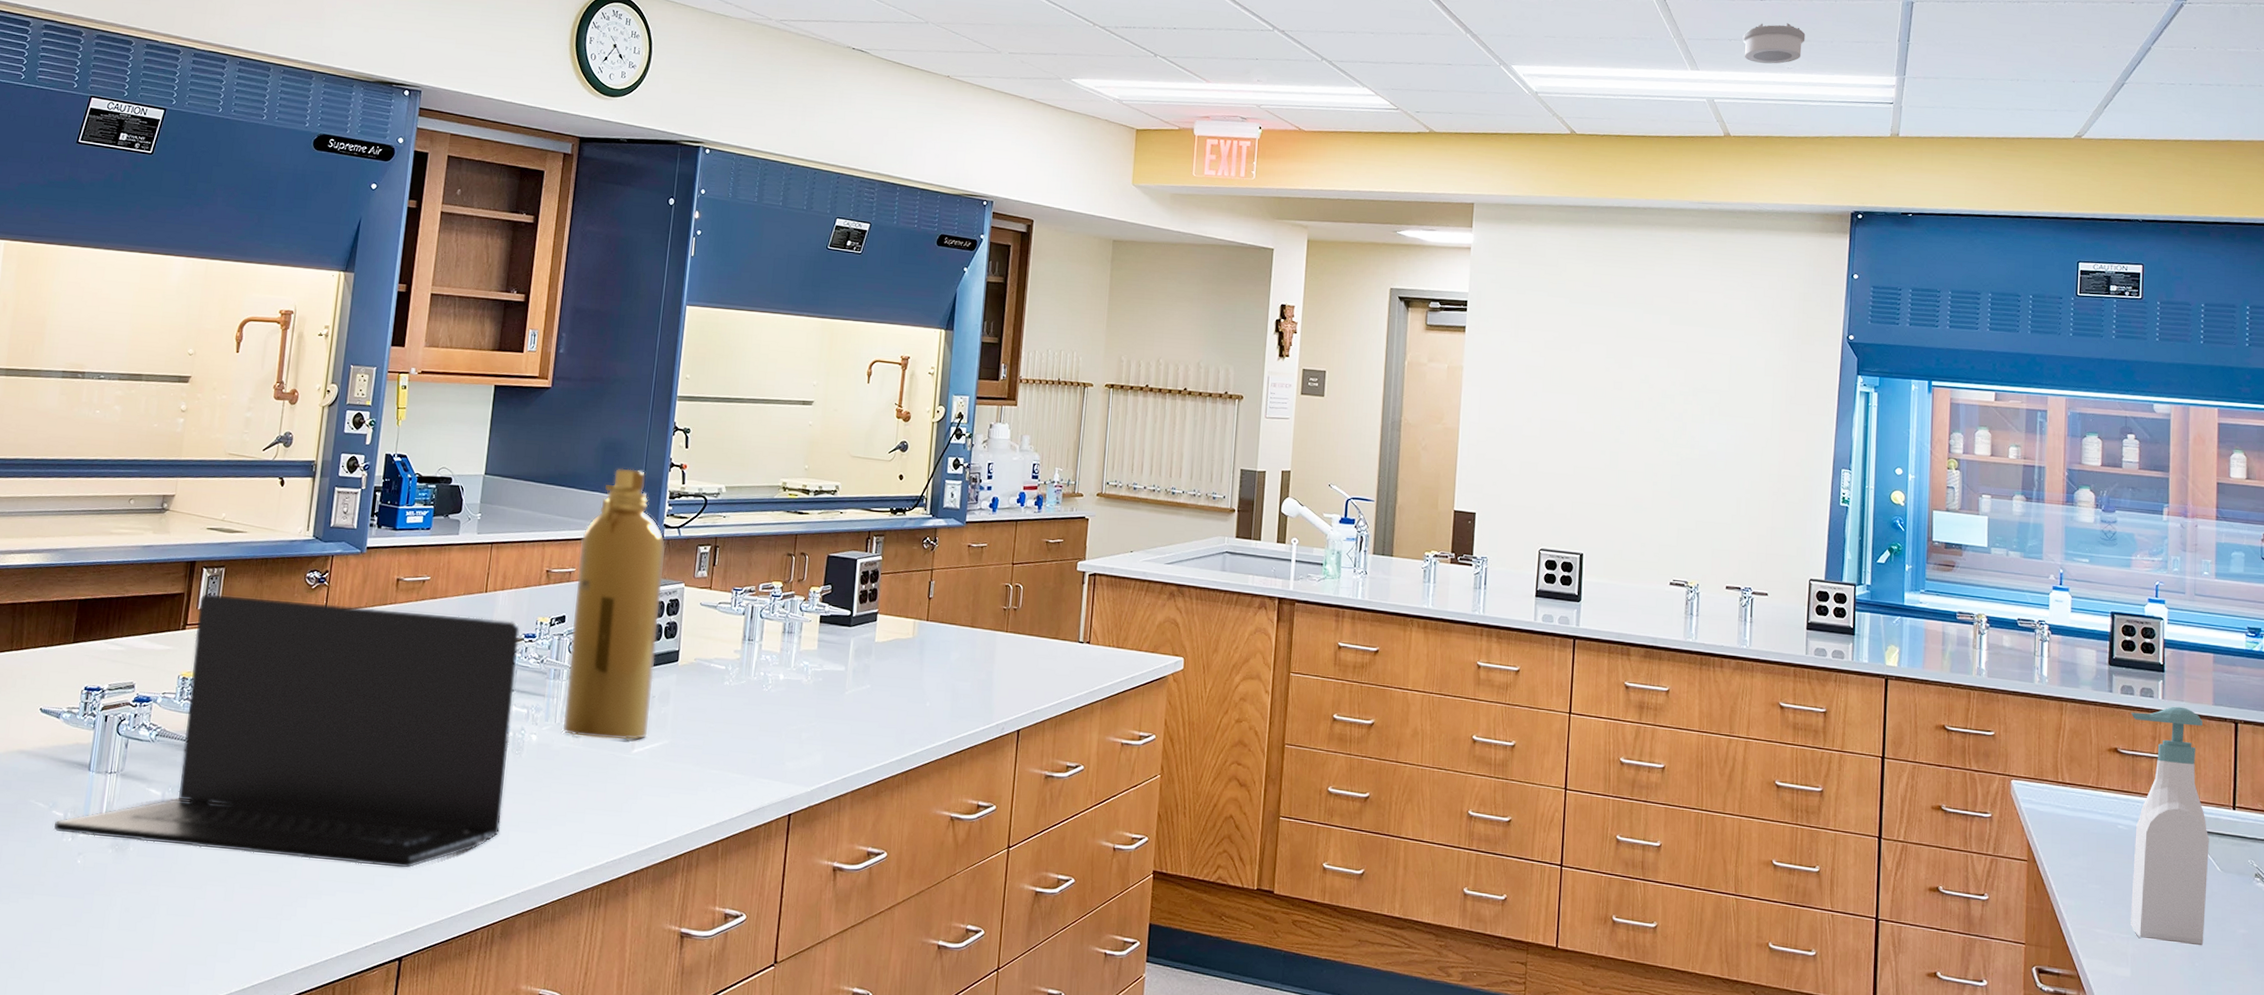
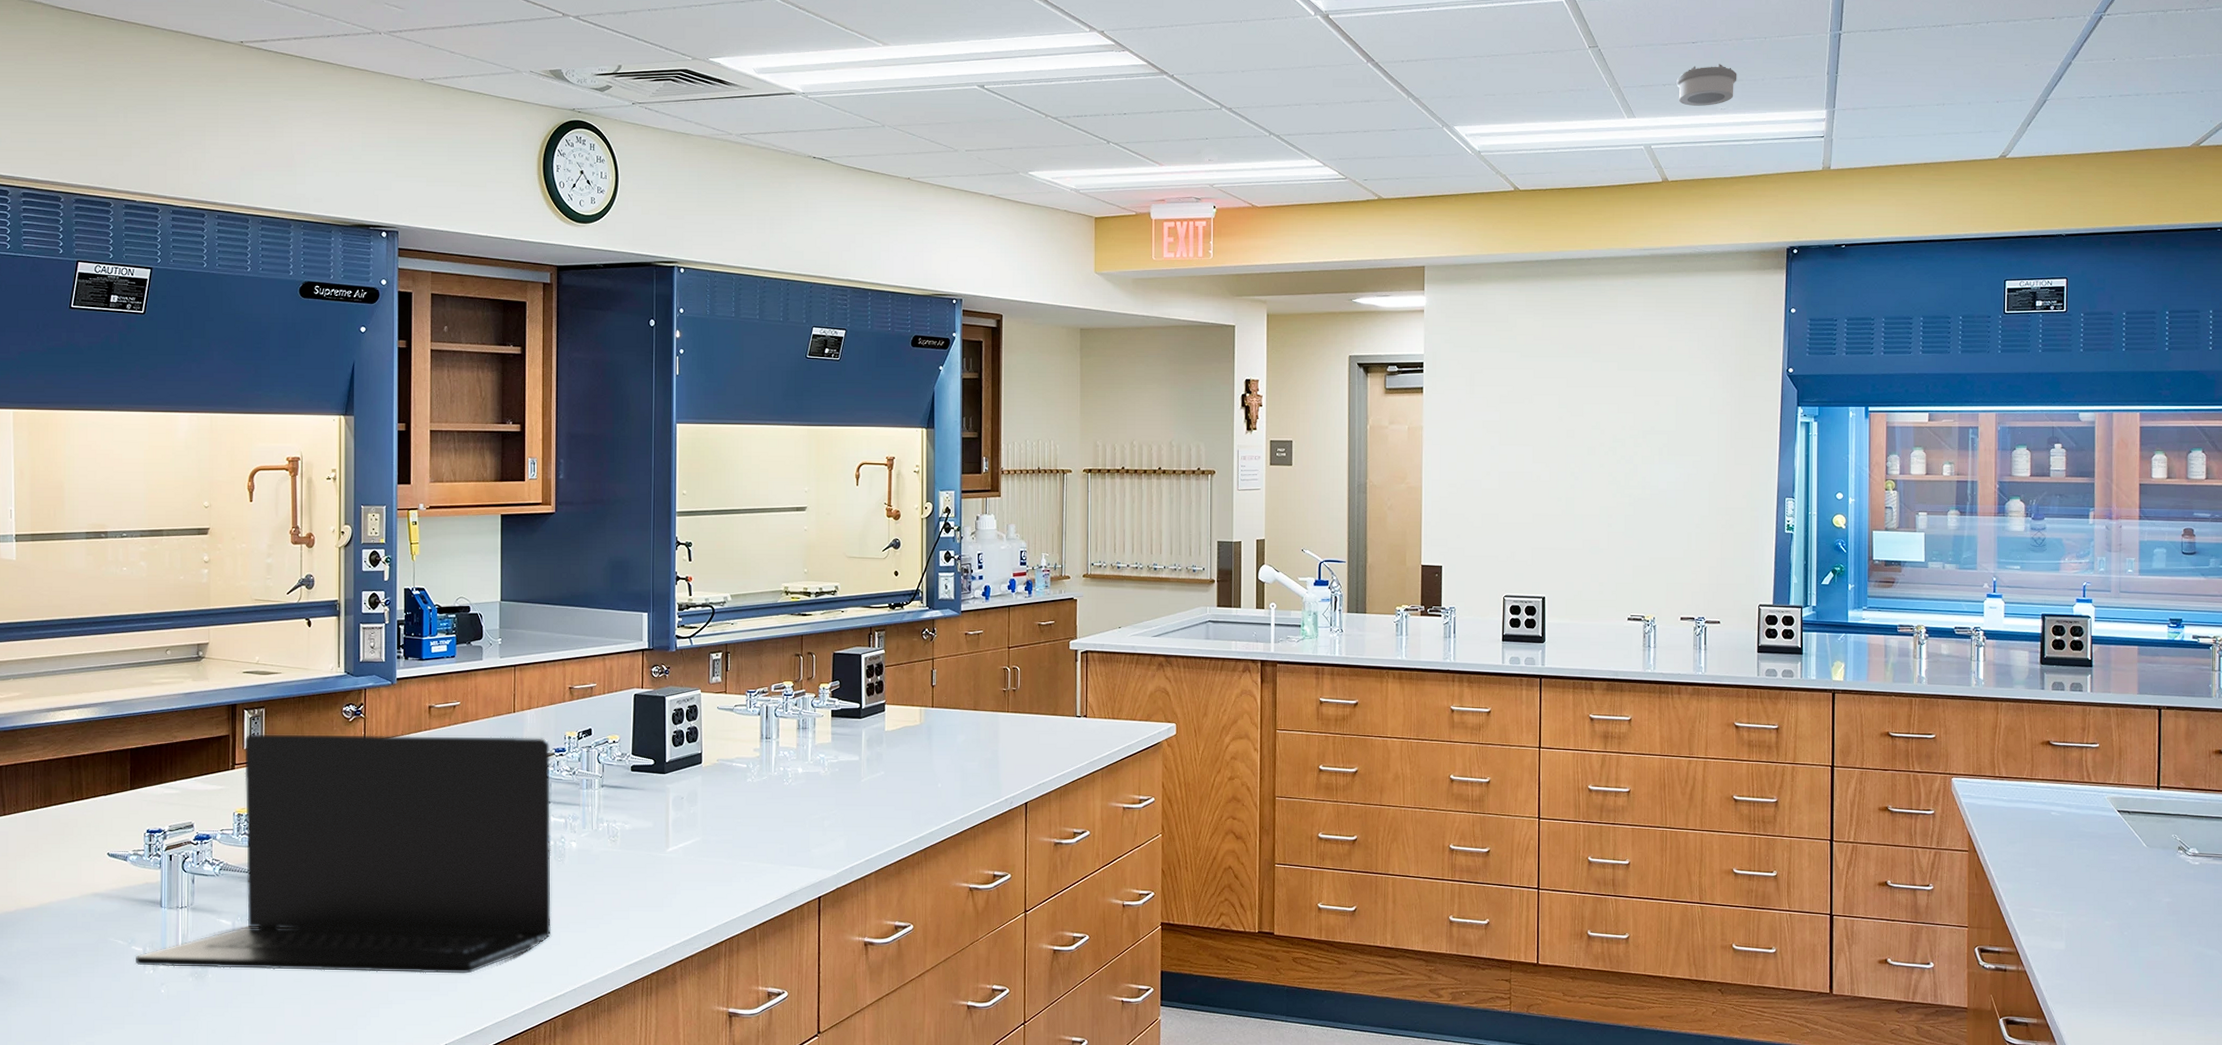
spray bottle: present [563,468,666,740] -> none [599,585,680,840]
soap bottle: present [2131,706,2209,946] -> none [2062,698,2136,916]

